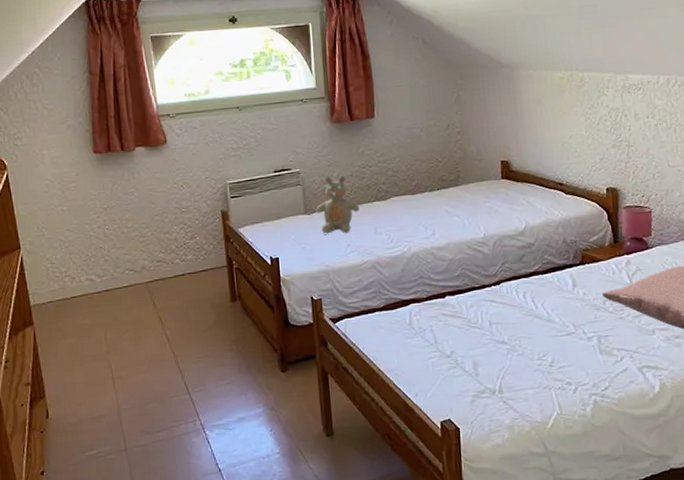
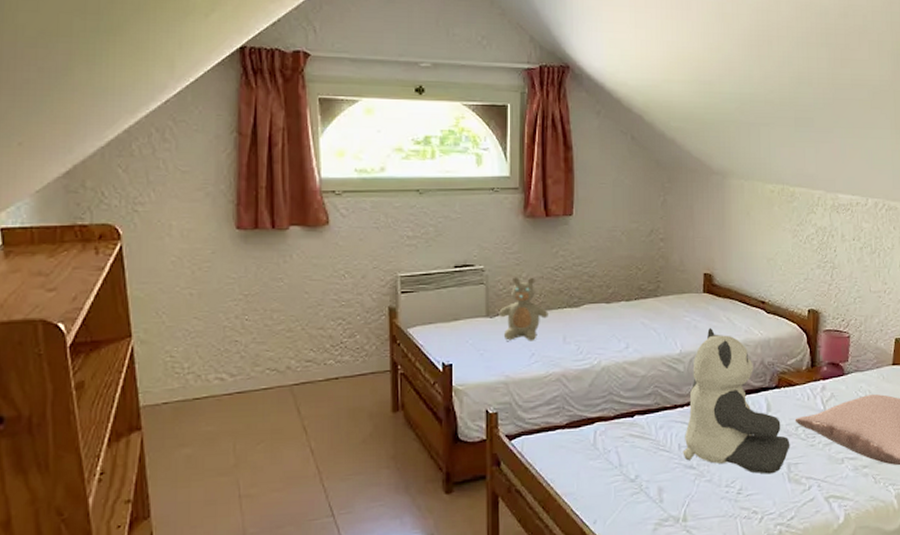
teddy bear: none [493,211,599,347] -> present [682,327,790,474]

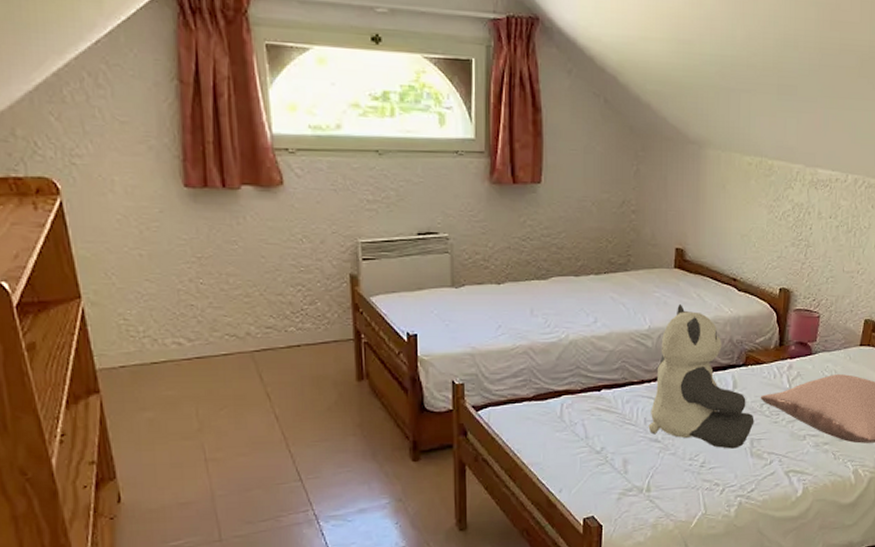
teddy bear: present [499,277,548,341] -> none [464,246,515,313]

